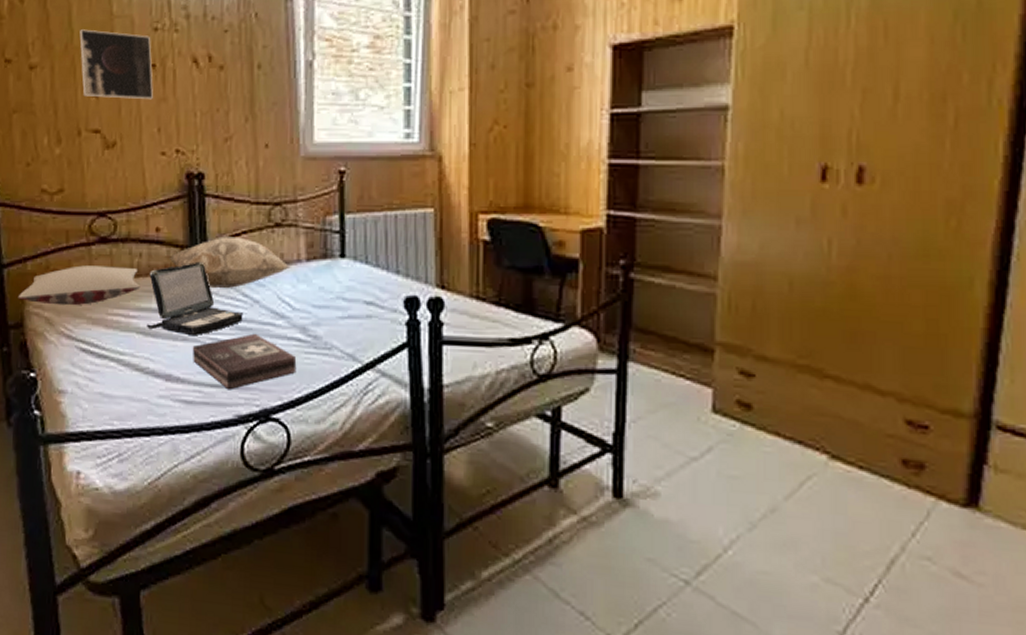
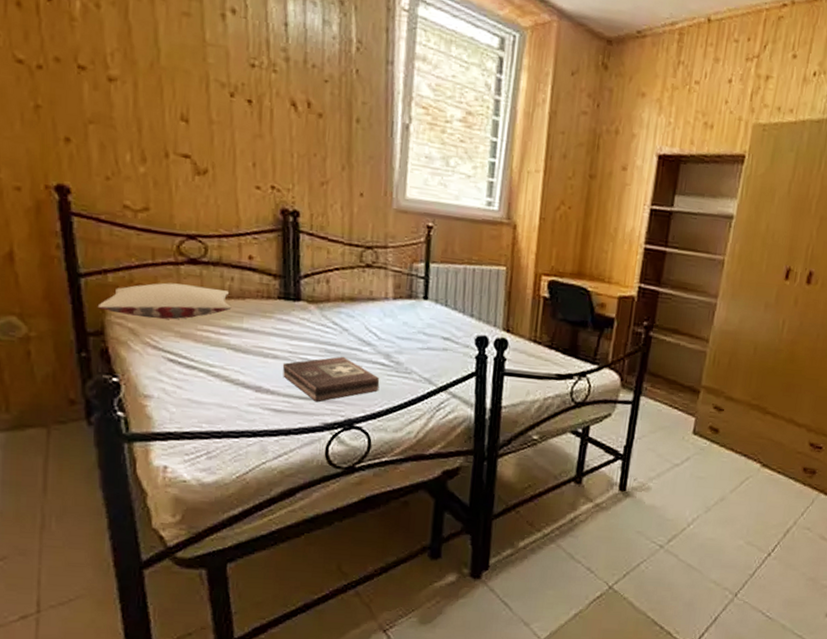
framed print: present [79,29,153,100] -> none [167,50,249,135]
laptop: present [147,261,243,336] -> none [238,290,332,355]
decorative pillow: present [169,236,291,288] -> none [262,270,379,316]

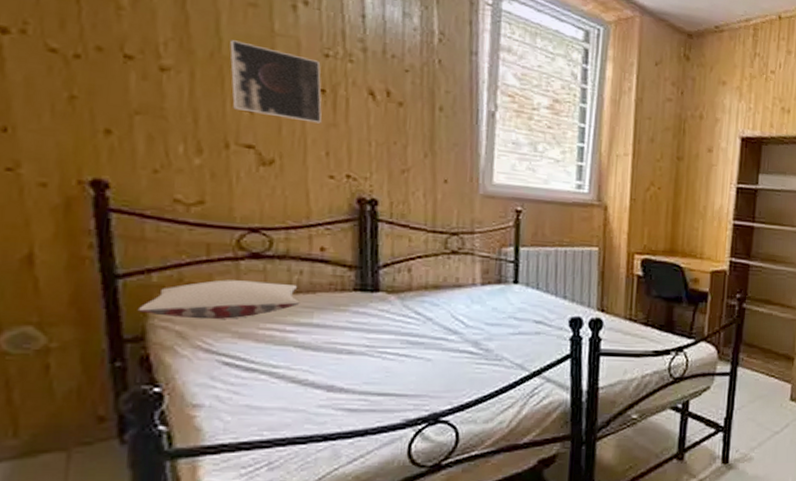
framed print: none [167,50,249,135] -> present [230,40,322,124]
first aid kit: present [282,356,380,402] -> none [358,347,468,398]

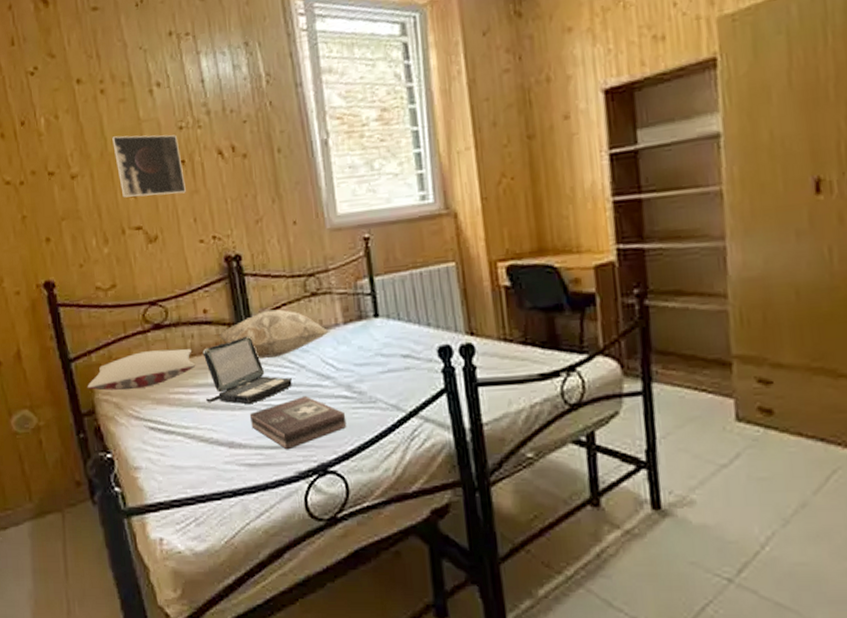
laptop: none [307,281,415,350] -> present [202,336,292,405]
decorative pillow: none [335,259,466,306] -> present [219,309,330,358]
first aid kit: none [358,347,468,398] -> present [249,395,347,450]

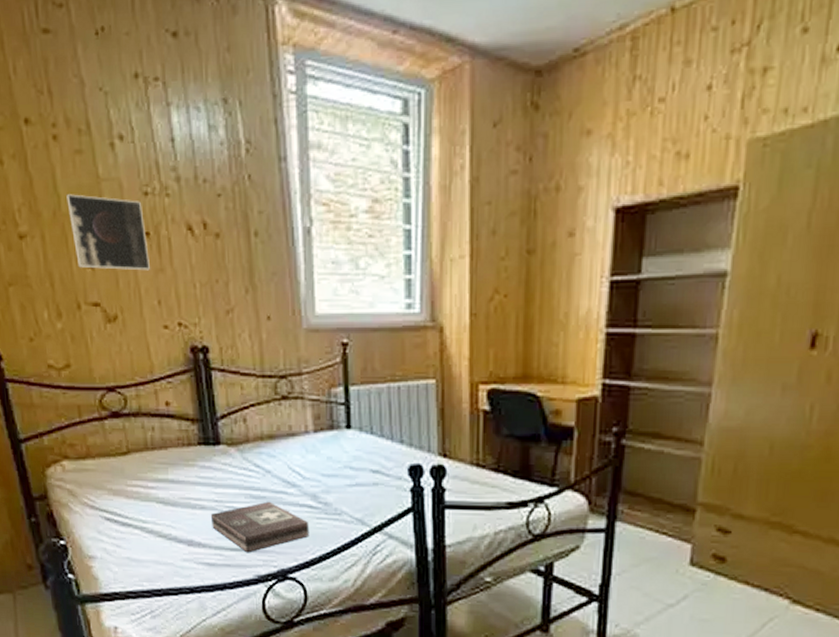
pillow: present [87,348,196,391] -> none [38,439,156,478]
laptop: present [202,336,292,405] -> none [163,434,256,505]
decorative pillow: present [219,309,330,358] -> none [181,409,299,459]

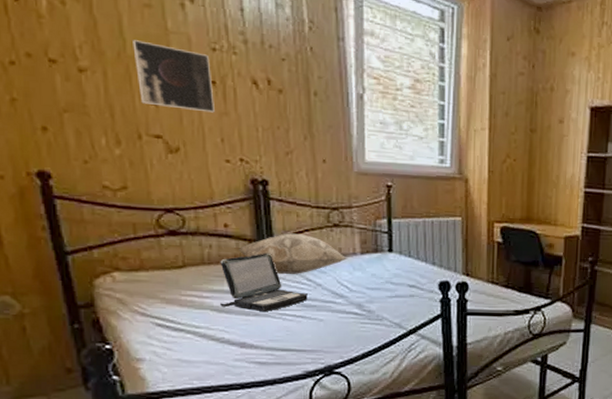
laptop: none [163,434,256,505] -> present [220,253,308,312]
decorative pillow: none [181,409,299,459] -> present [238,233,348,274]
first aid kit: present [210,501,310,553] -> none [263,309,354,353]

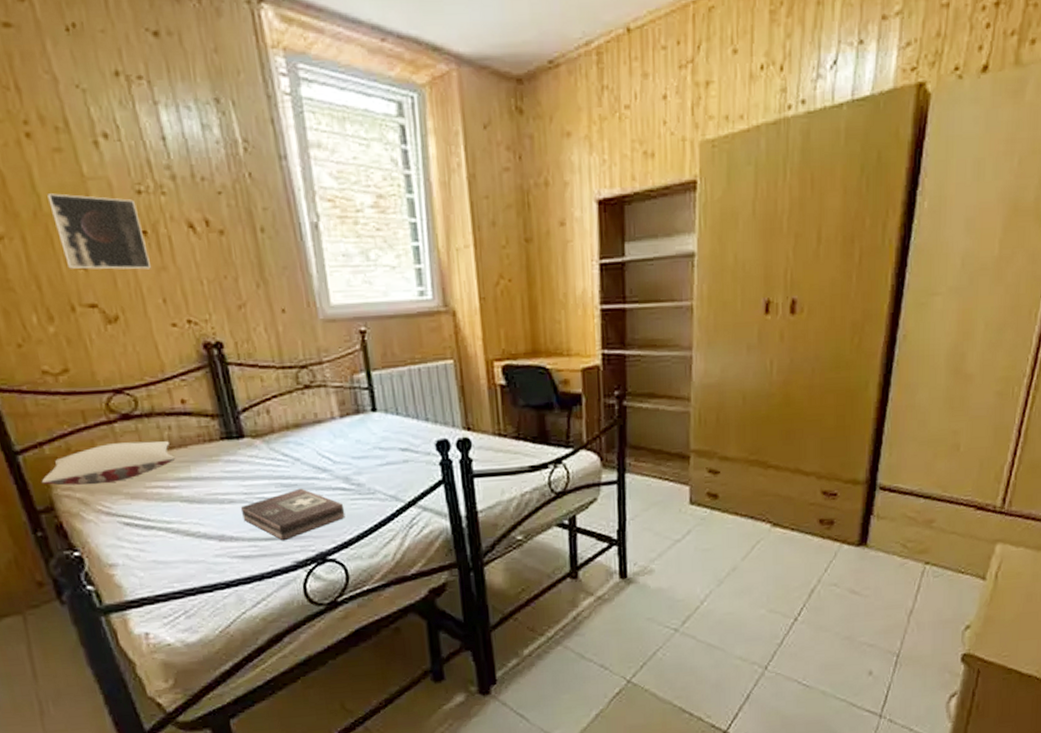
pillow: none [85,254,212,288] -> present [41,440,176,486]
laptop: present [220,253,308,312] -> none [182,428,286,498]
decorative pillow: present [238,233,348,274] -> none [201,401,326,451]
first aid kit: none [263,309,354,353] -> present [240,488,345,541]

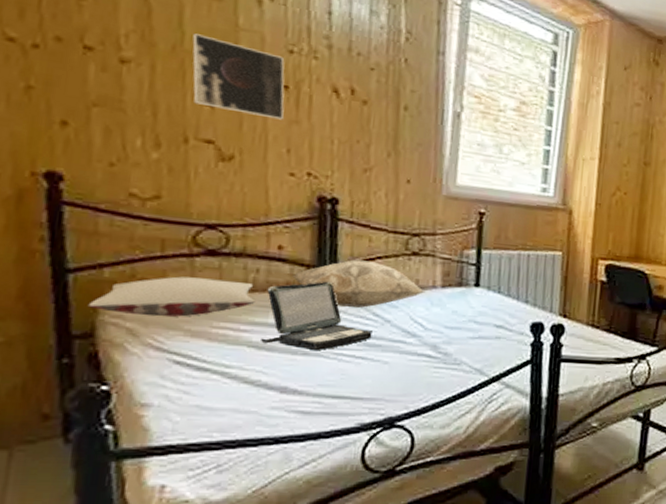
laptop: none [182,428,286,498] -> present [261,281,372,351]
decorative pillow: none [201,401,326,451] -> present [292,259,426,308]
first aid kit: present [240,488,345,541] -> none [313,349,426,401]

